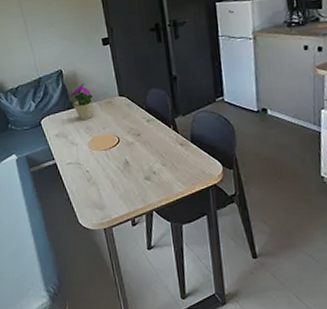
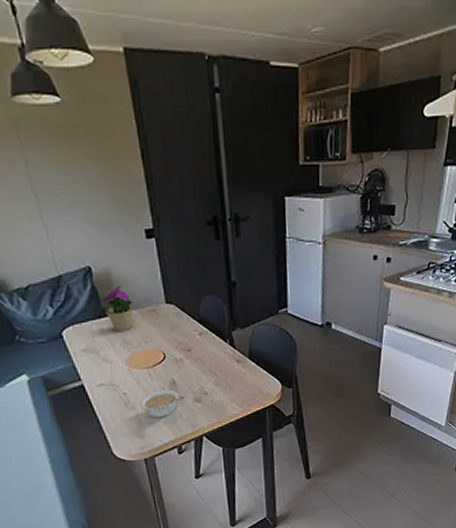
legume: none [100,168,136,194] -> present [140,389,185,419]

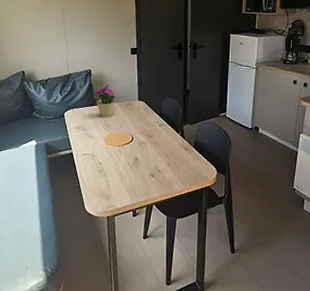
legume: present [140,389,185,419] -> none [110,164,143,186]

